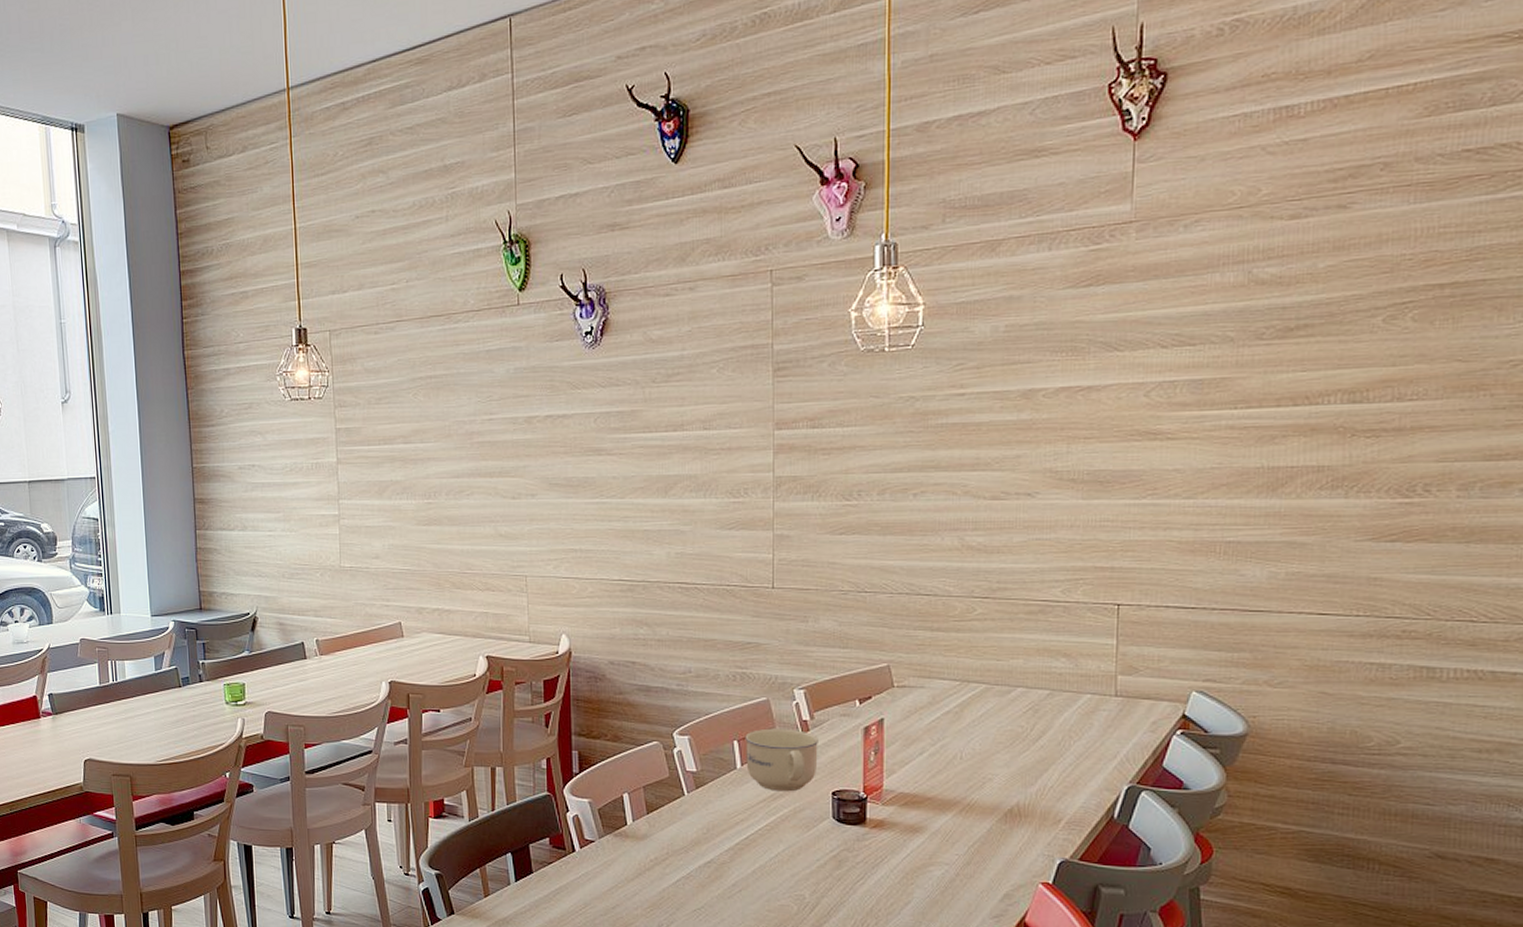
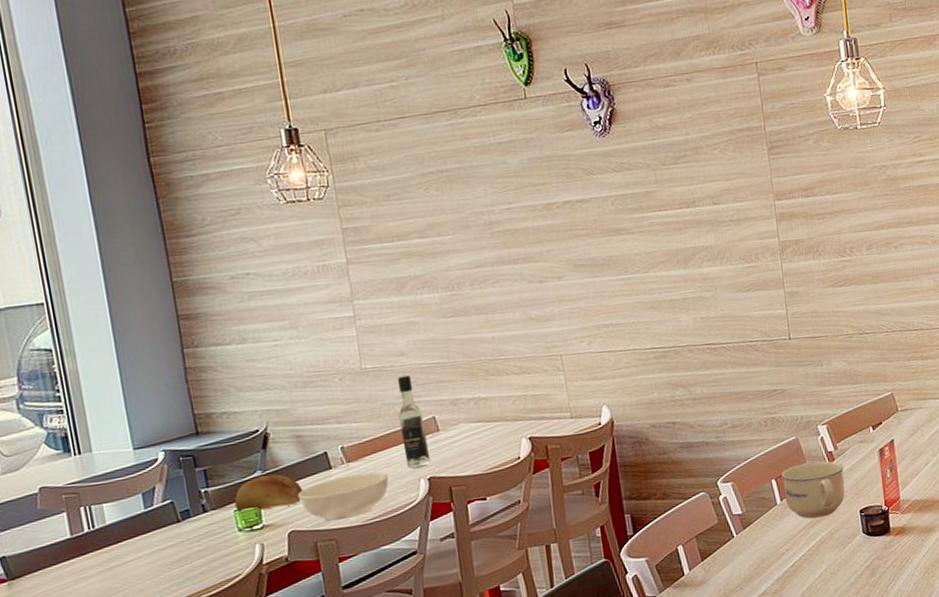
bread: none [225,656,281,687] -> present [234,474,303,512]
bowl: none [276,668,355,709] -> present [297,471,389,522]
bottle: none [369,579,393,670] -> present [398,375,431,468]

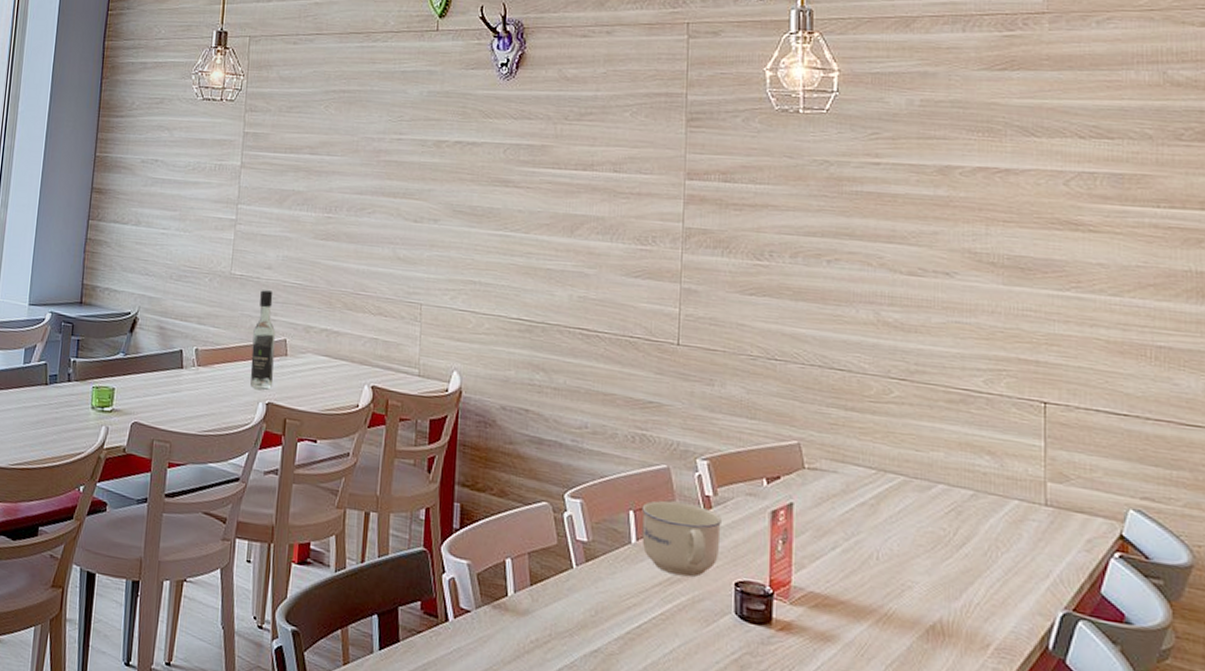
bread: present [234,474,303,512] -> none [94,359,154,396]
bowl: present [297,471,389,522] -> none [148,379,232,425]

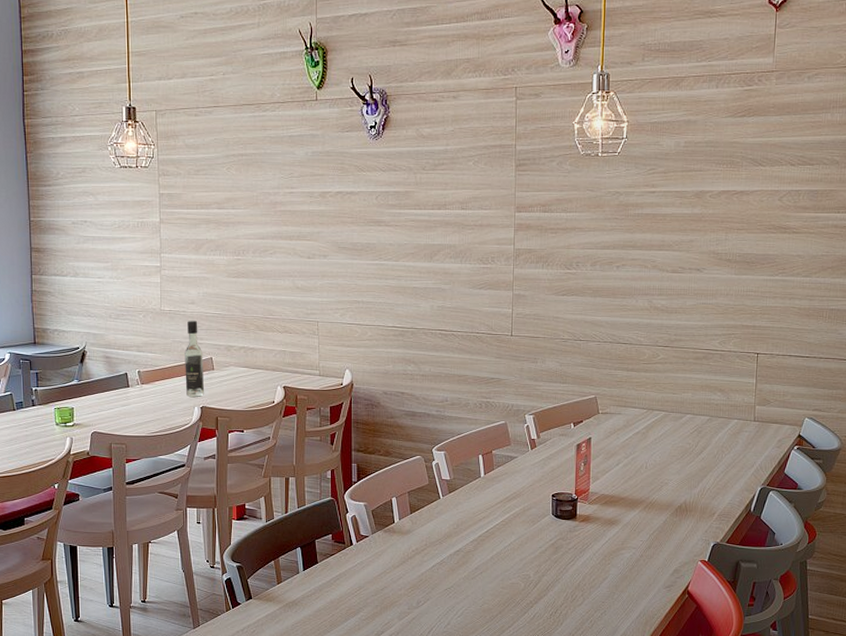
cup: present [641,500,721,577] -> none [487,445,543,495]

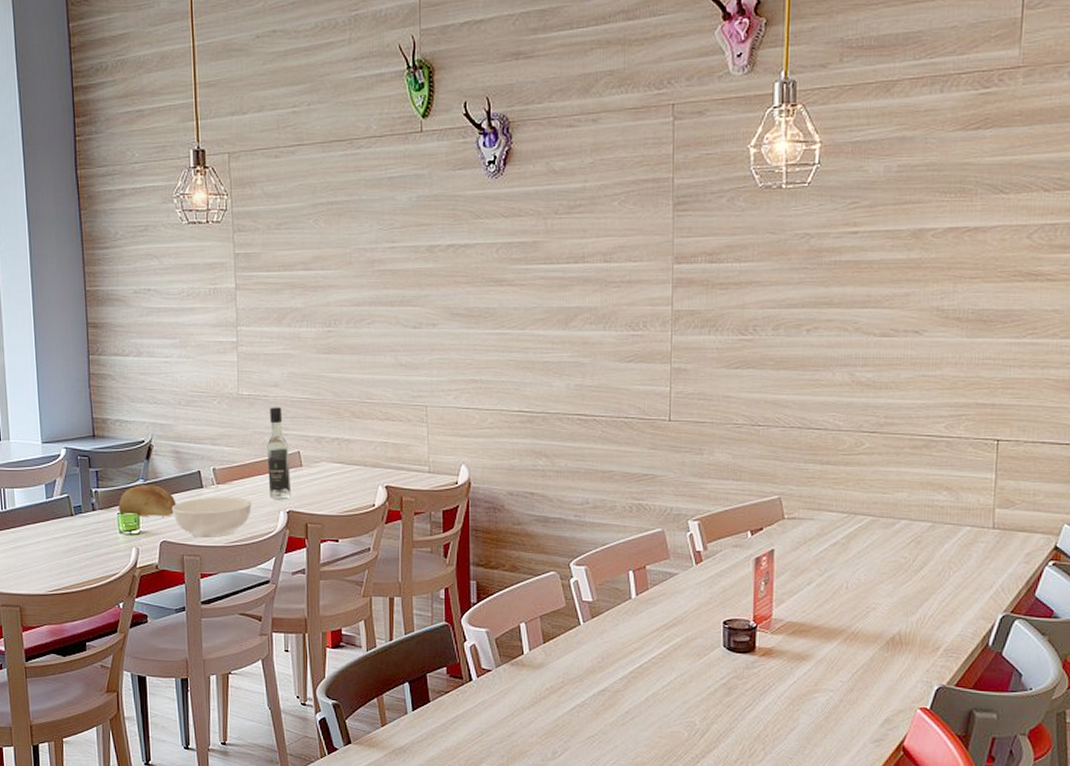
bread: none [55,384,106,411] -> present [118,485,176,516]
bowl: none [101,395,172,430] -> present [171,497,253,539]

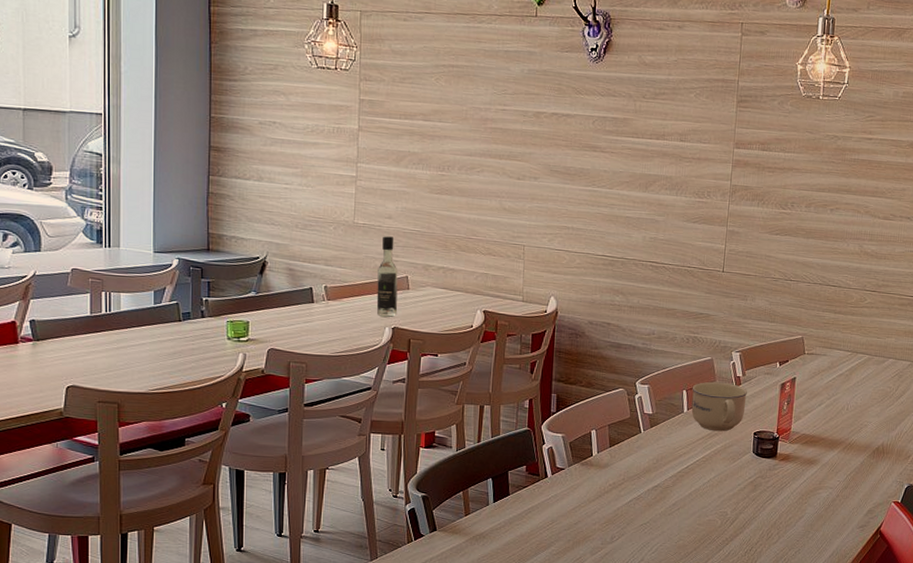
bread: present [118,485,176,516] -> none [228,297,287,327]
bowl: present [171,497,253,539] -> none [281,311,360,349]
cup: none [640,559,711,621] -> present [691,381,747,432]

